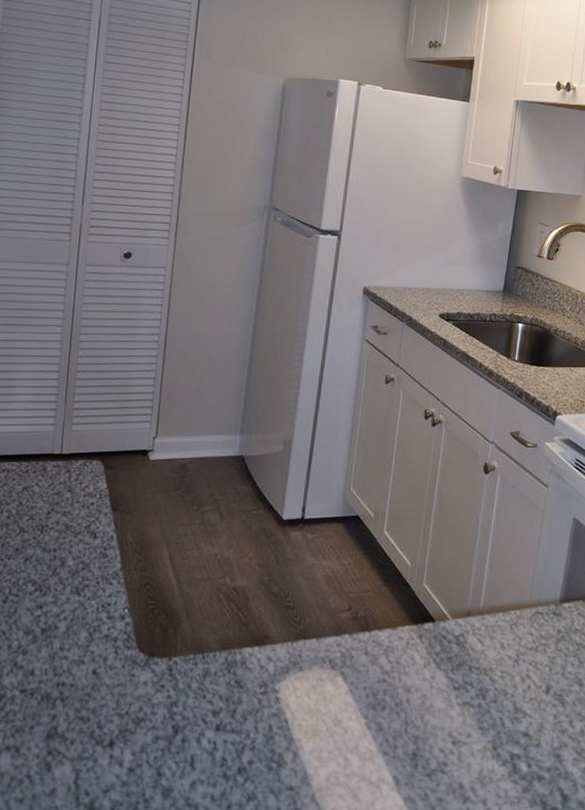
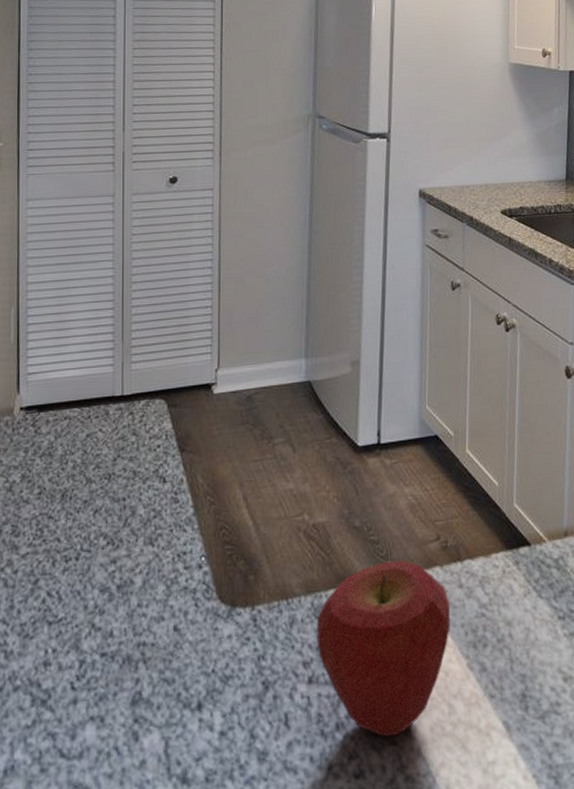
apple: none [227,626,355,784] -> present [316,560,450,738]

